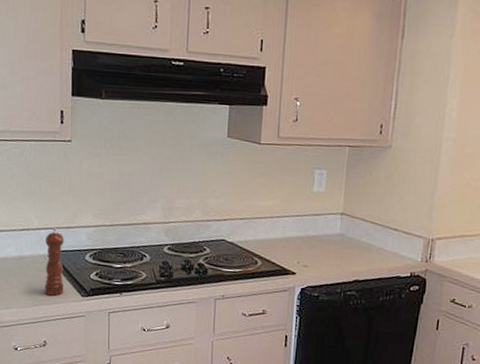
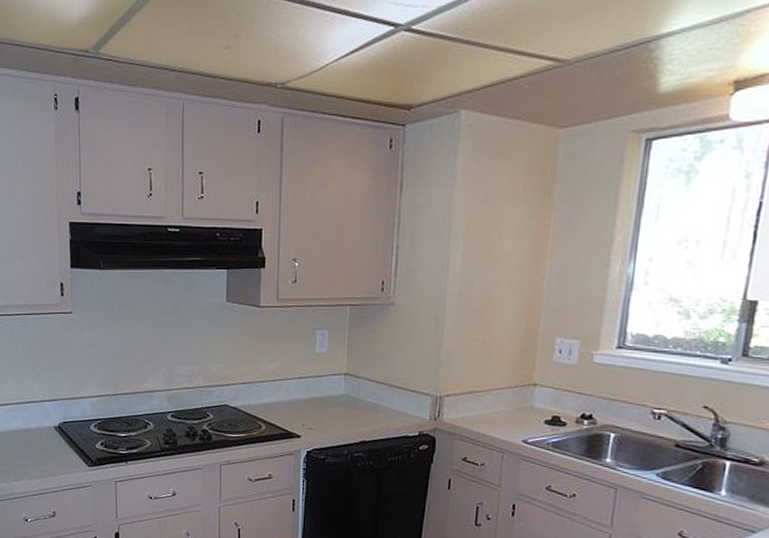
pepper mill: present [44,228,65,296] -> none [50,399,71,467]

